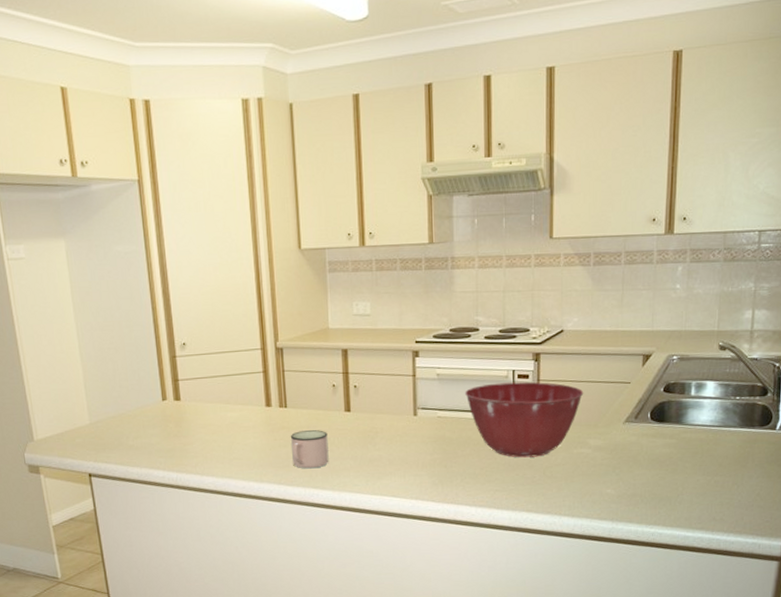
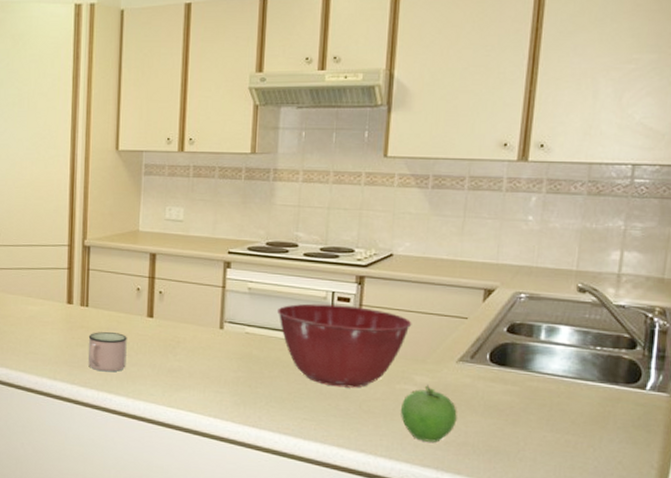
fruit: none [579,447,626,497] -> present [401,385,457,442]

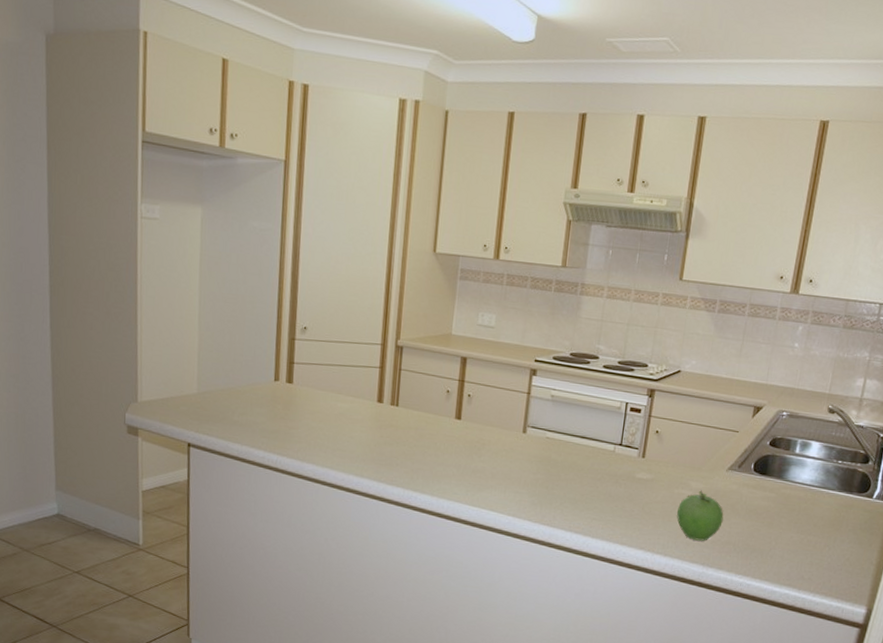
mug: present [88,332,127,372] -> none [396,431,435,471]
mixing bowl: present [278,303,412,388] -> none [576,412,692,492]

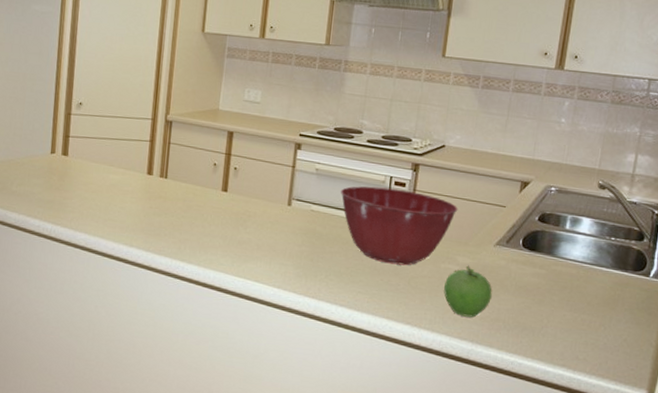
mixing bowl: none [576,412,692,492] -> present [341,186,458,266]

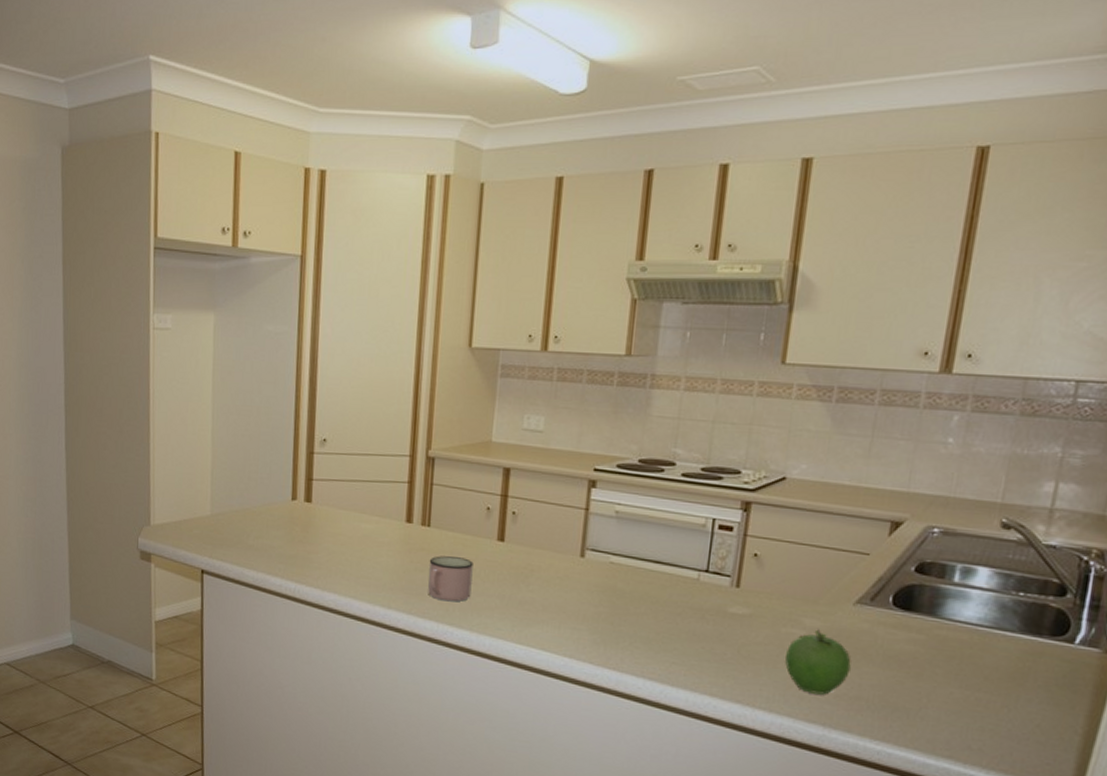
mug: none [164,202,202,242] -> present [428,555,474,602]
mixing bowl: present [341,186,458,266] -> none [648,531,804,630]

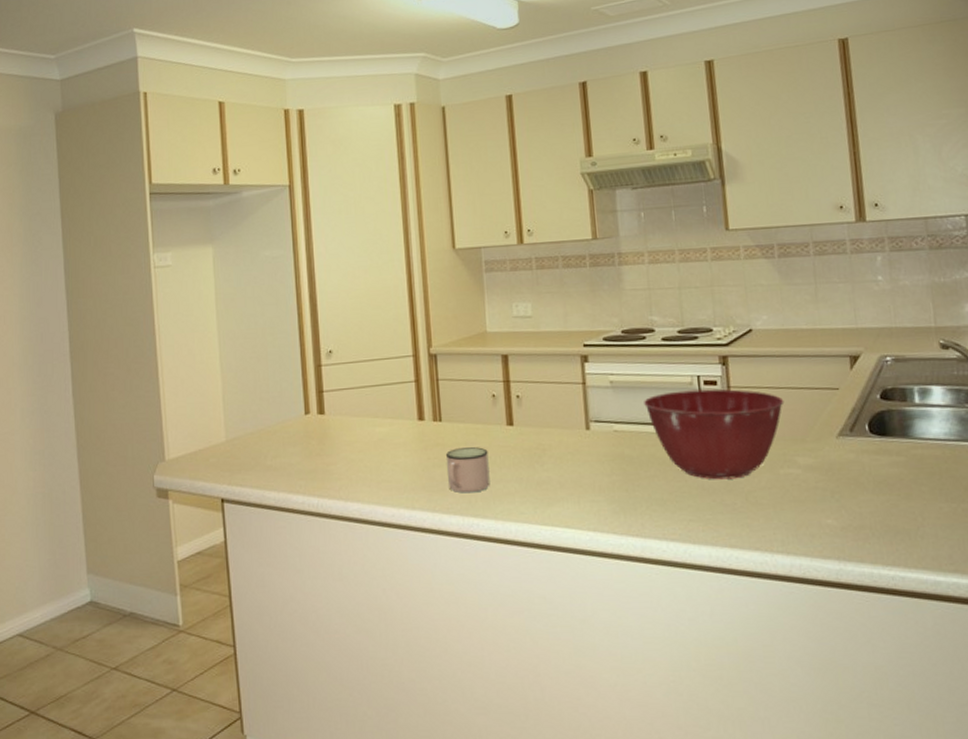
mixing bowl: none [648,531,804,630] -> present [644,389,784,480]
fruit: present [785,629,851,695] -> none [789,466,849,530]

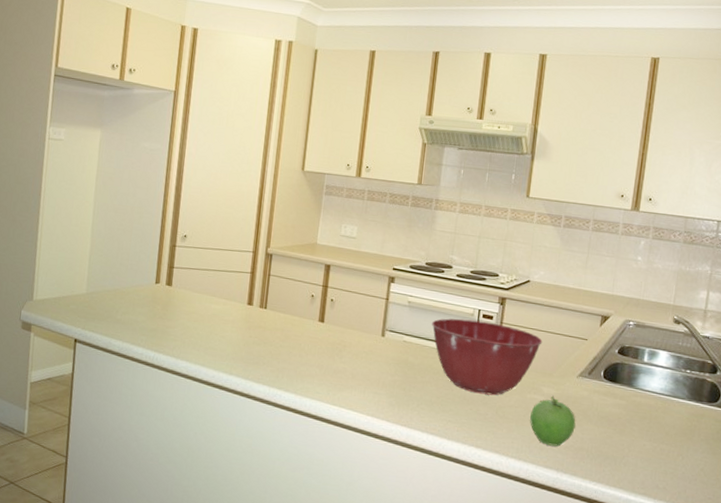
mug: present [445,447,490,493] -> none [263,332,300,370]
fruit: none [789,466,849,530] -> present [530,396,576,447]

